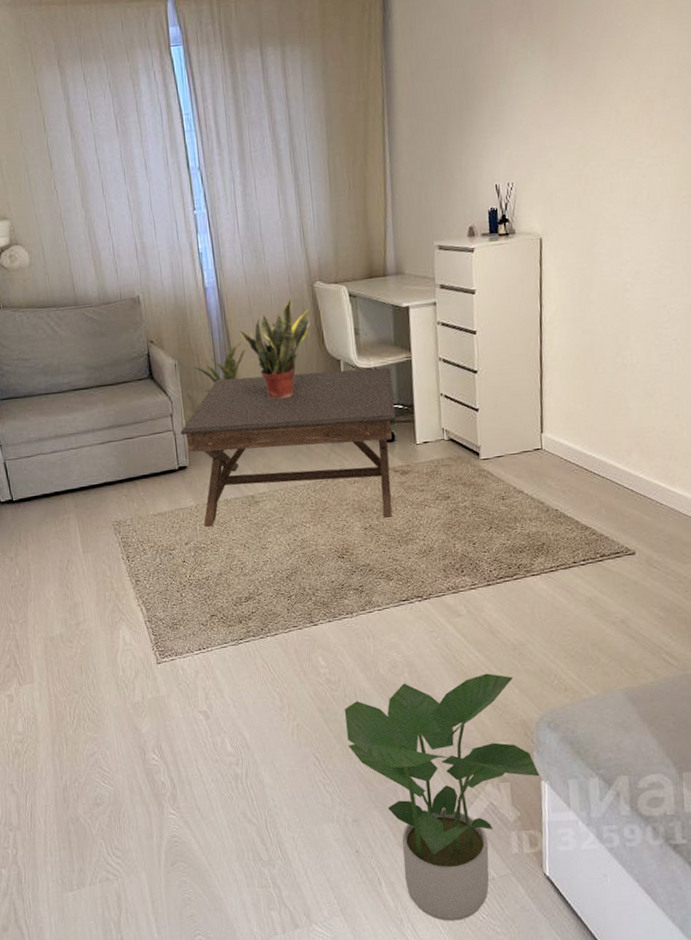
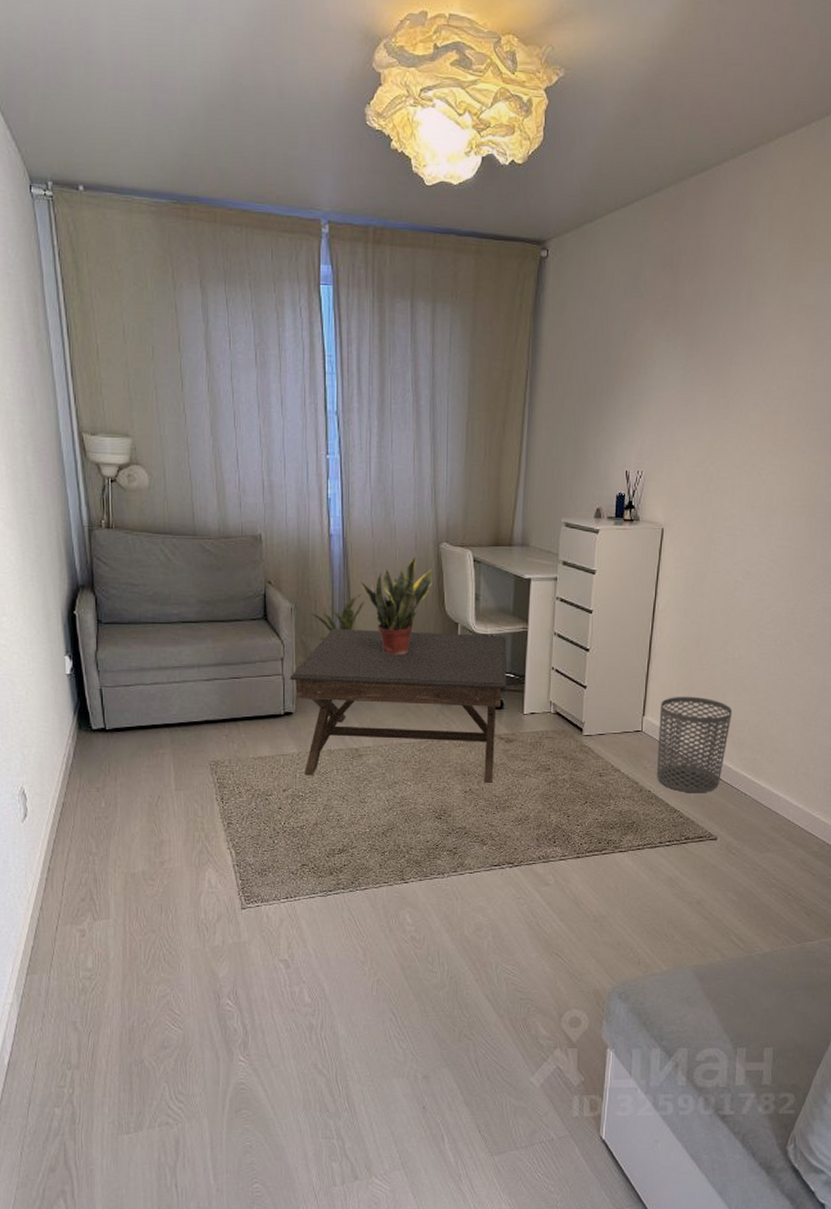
potted plant: present [344,673,540,921] -> none [425,942,606,1179]
waste bin: none [558,407,637,508] -> present [656,696,732,793]

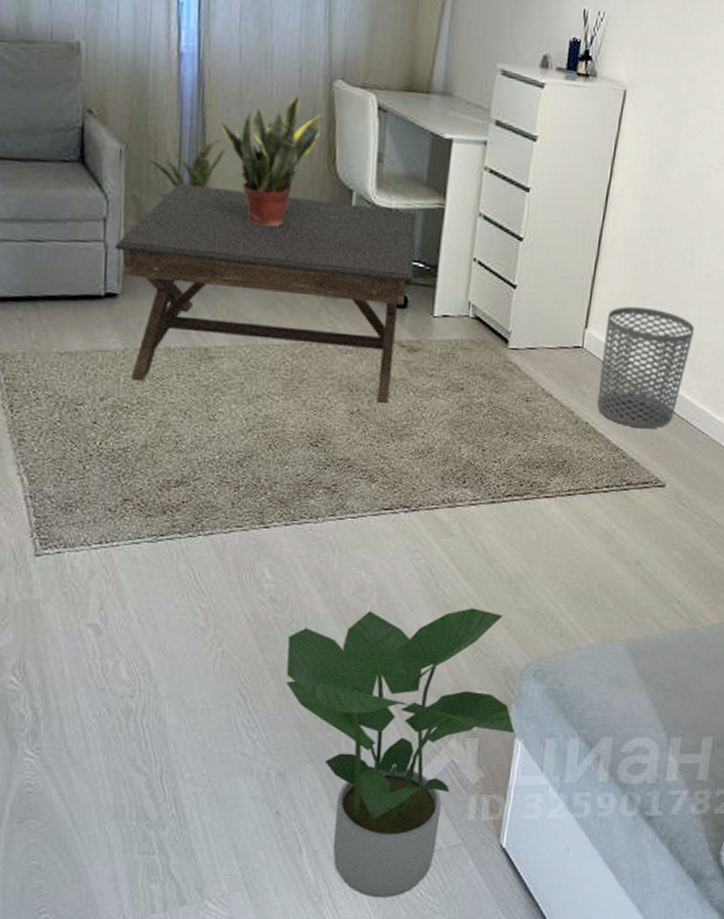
potted plant: none [425,942,606,1179] -> present [286,608,515,898]

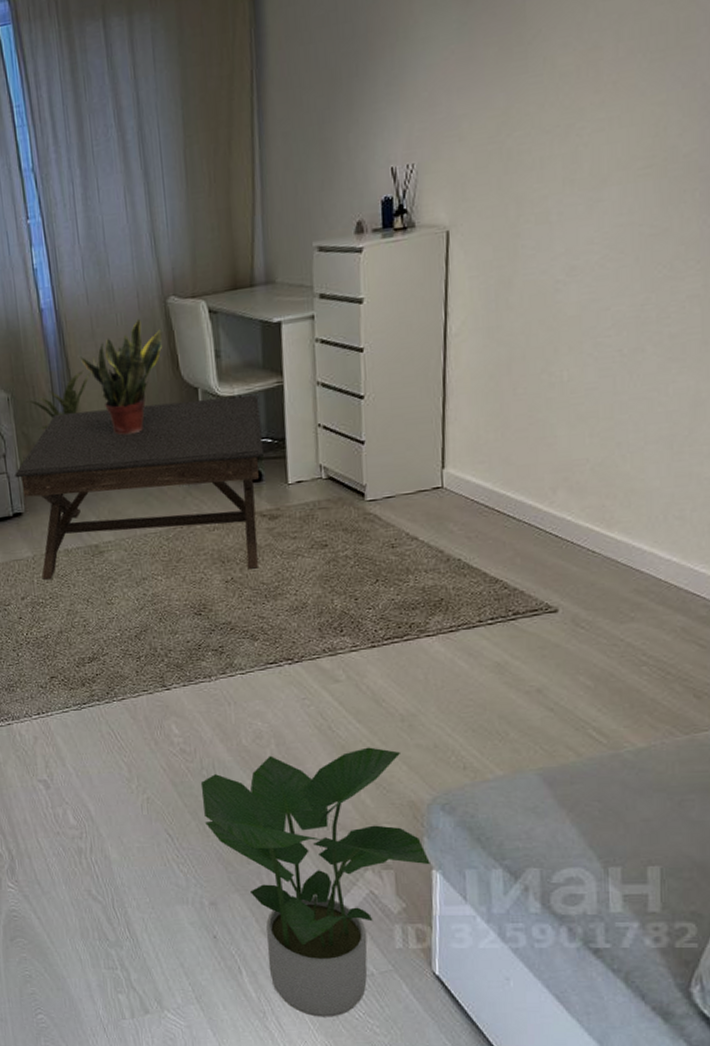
waste bin: present [597,306,694,429] -> none [464,436,565,558]

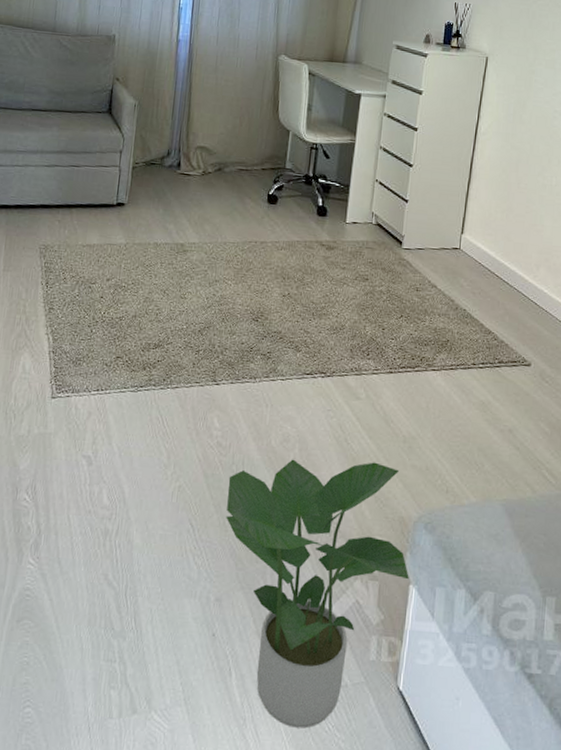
coffee table: present [14,394,263,580] -> none [126,126,335,289]
house plant: present [25,370,90,429] -> none [149,96,207,137]
potted plant: present [78,318,163,435] -> none [200,65,271,157]

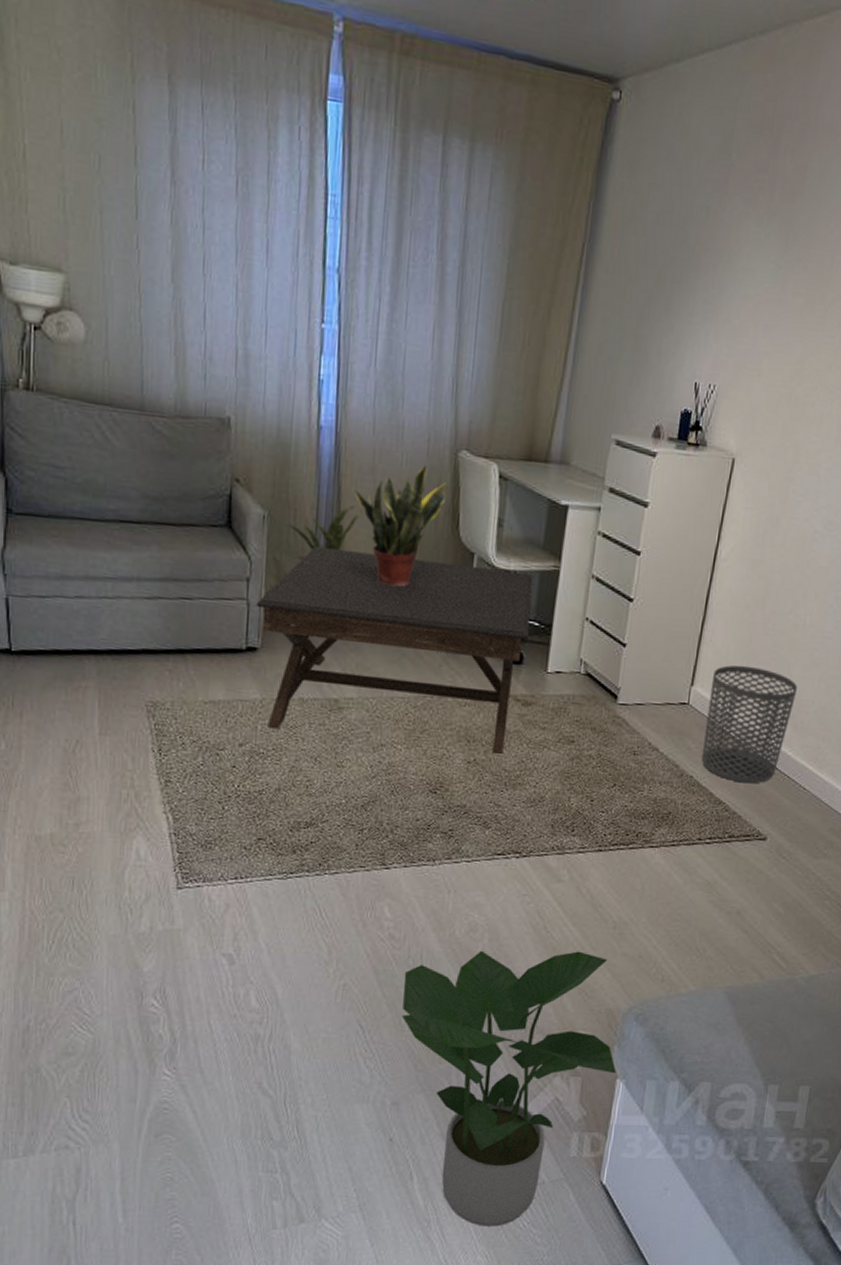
coffee table: none [126,126,335,289] -> present [256,546,534,754]
house plant: none [149,96,207,137] -> present [283,505,362,560]
potted plant: none [200,65,271,157] -> present [352,464,448,587]
waste bin: none [472,217,548,317] -> present [701,665,797,784]

